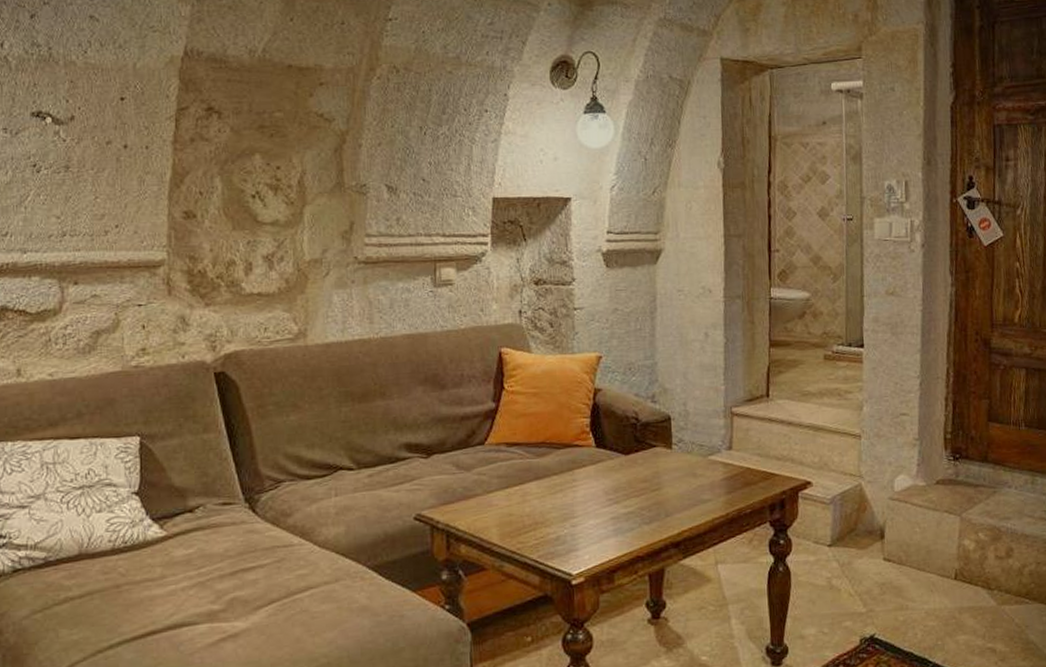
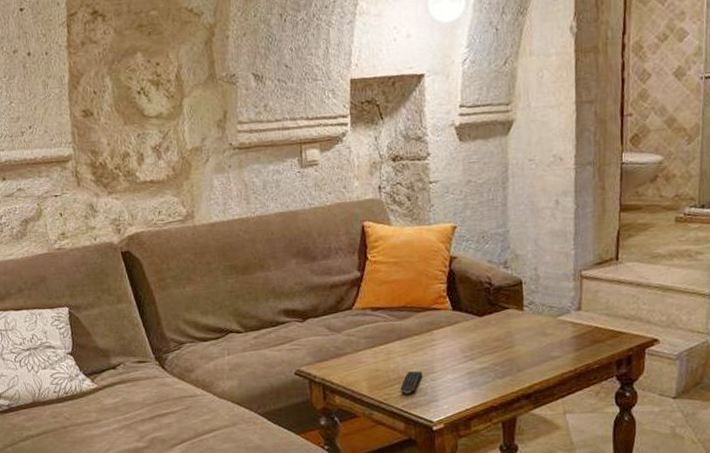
remote control: none [536,515,562,543] -> present [400,371,423,394]

